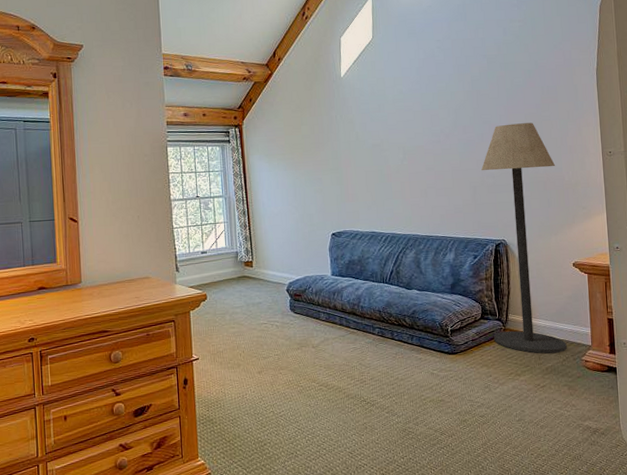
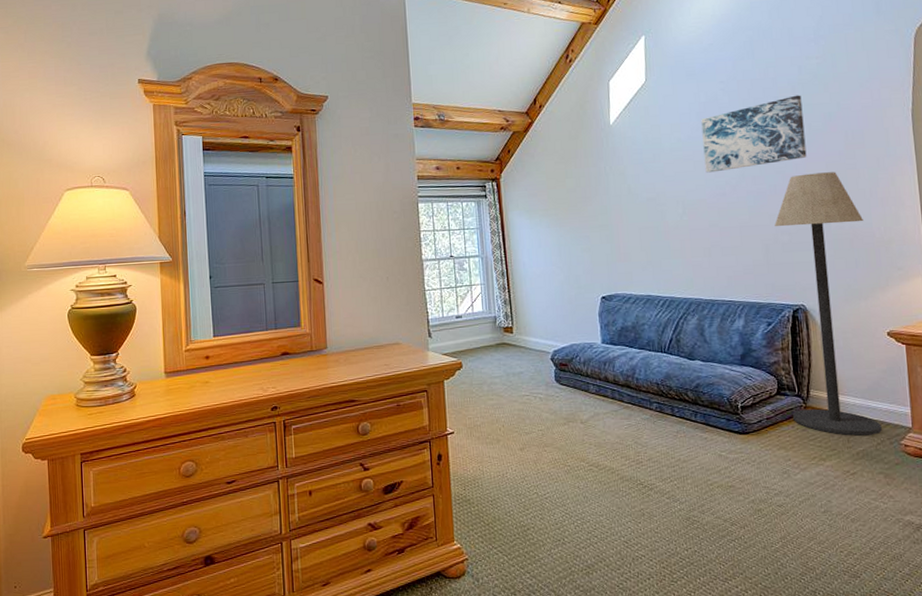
wall art: none [420,54,509,122] -> present [701,95,807,173]

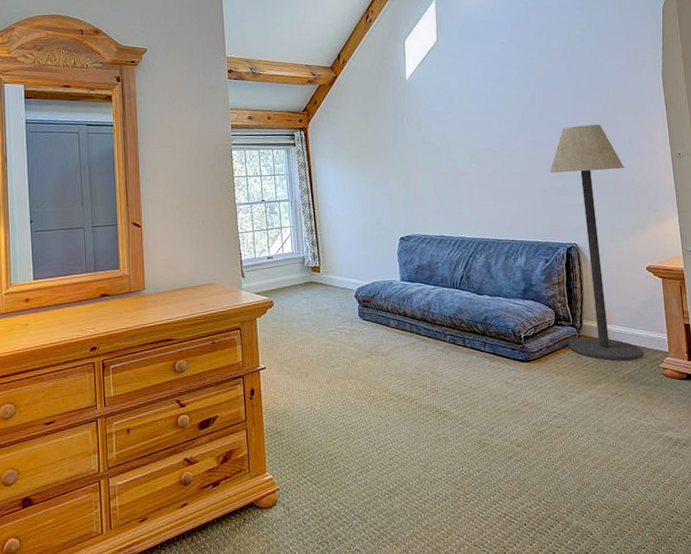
wall art: present [701,95,807,173] -> none [485,56,576,125]

